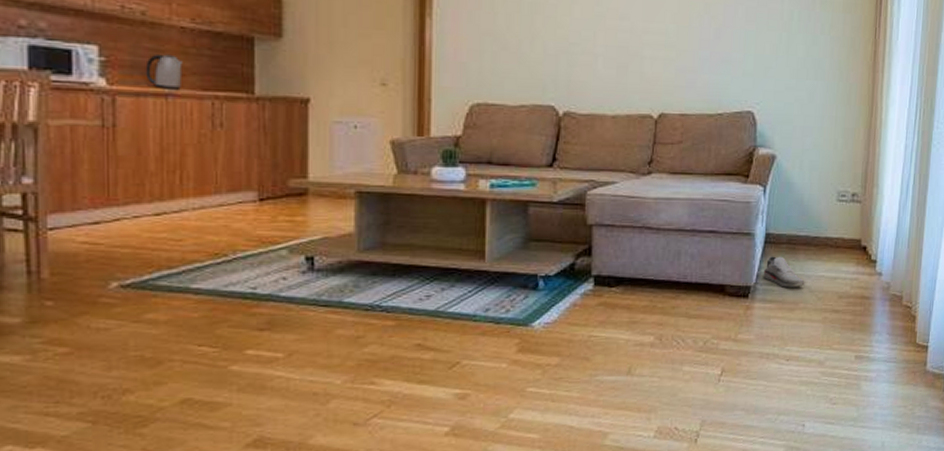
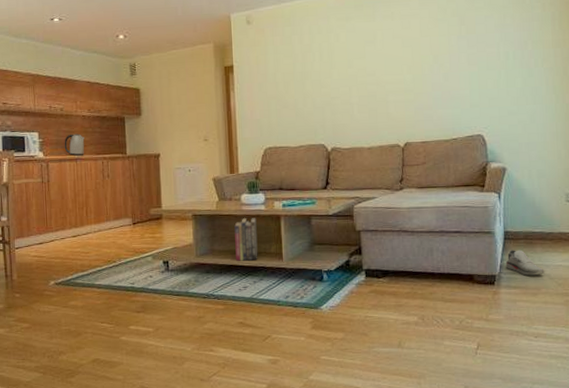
books: none [416,199,452,260] -> present [233,217,258,261]

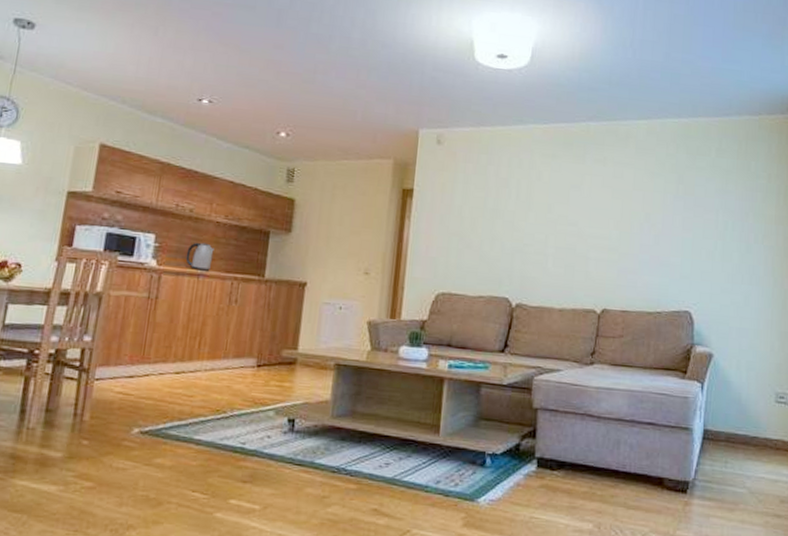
books: present [233,217,258,261] -> none [381,375,414,431]
shoe: present [505,249,545,276] -> none [701,453,745,487]

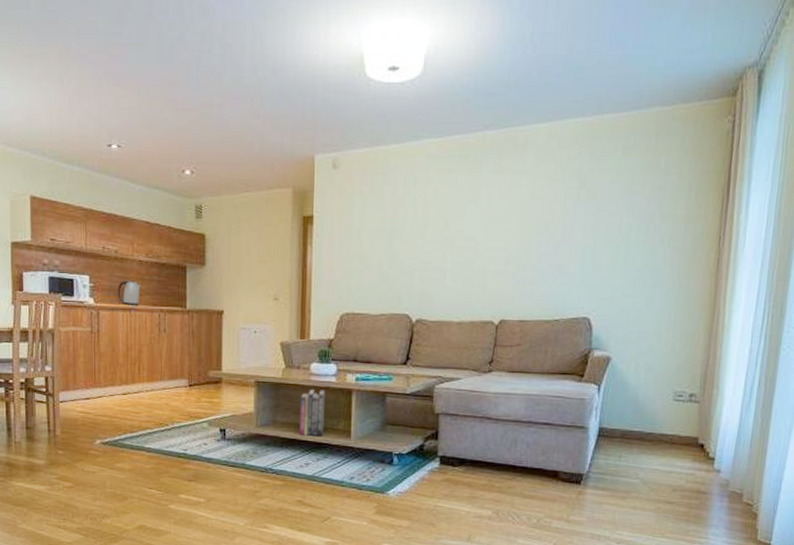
books: none [381,375,414,431] -> present [298,388,325,436]

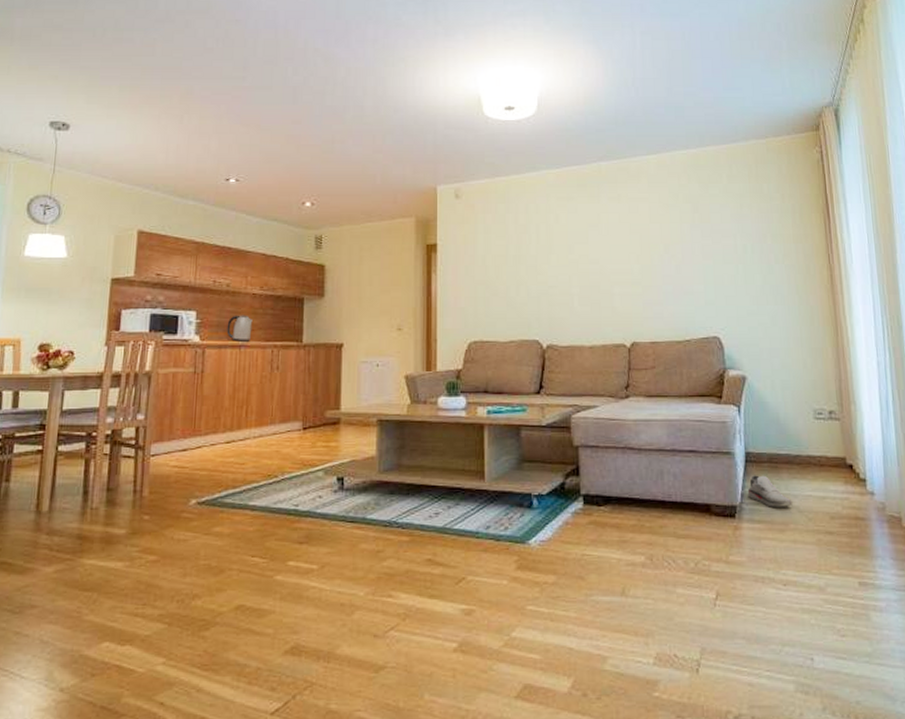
books: present [298,388,325,436] -> none [426,425,455,480]
shoe: none [595,448,638,478] -> present [747,475,793,507]

